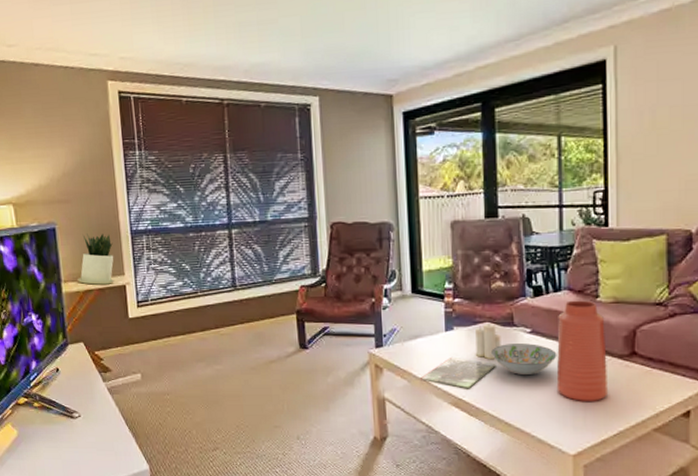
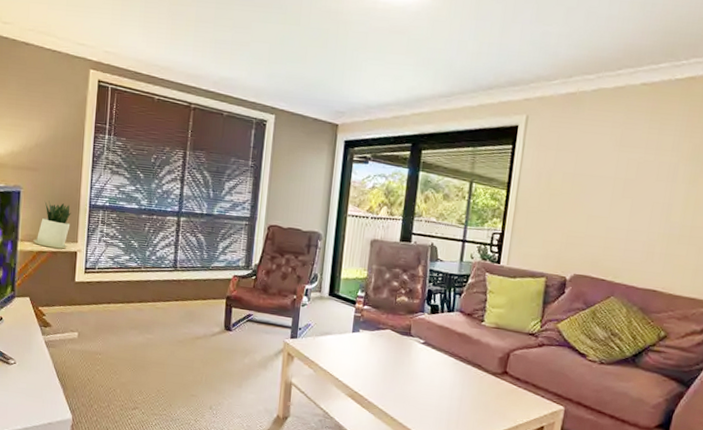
magazine: present [421,356,496,389] -> none [325,355,391,385]
candle: present [475,322,501,360] -> none [375,330,399,362]
decorative bowl: present [490,343,557,376] -> none [387,350,443,380]
vase: present [556,300,609,401] -> none [438,321,486,409]

